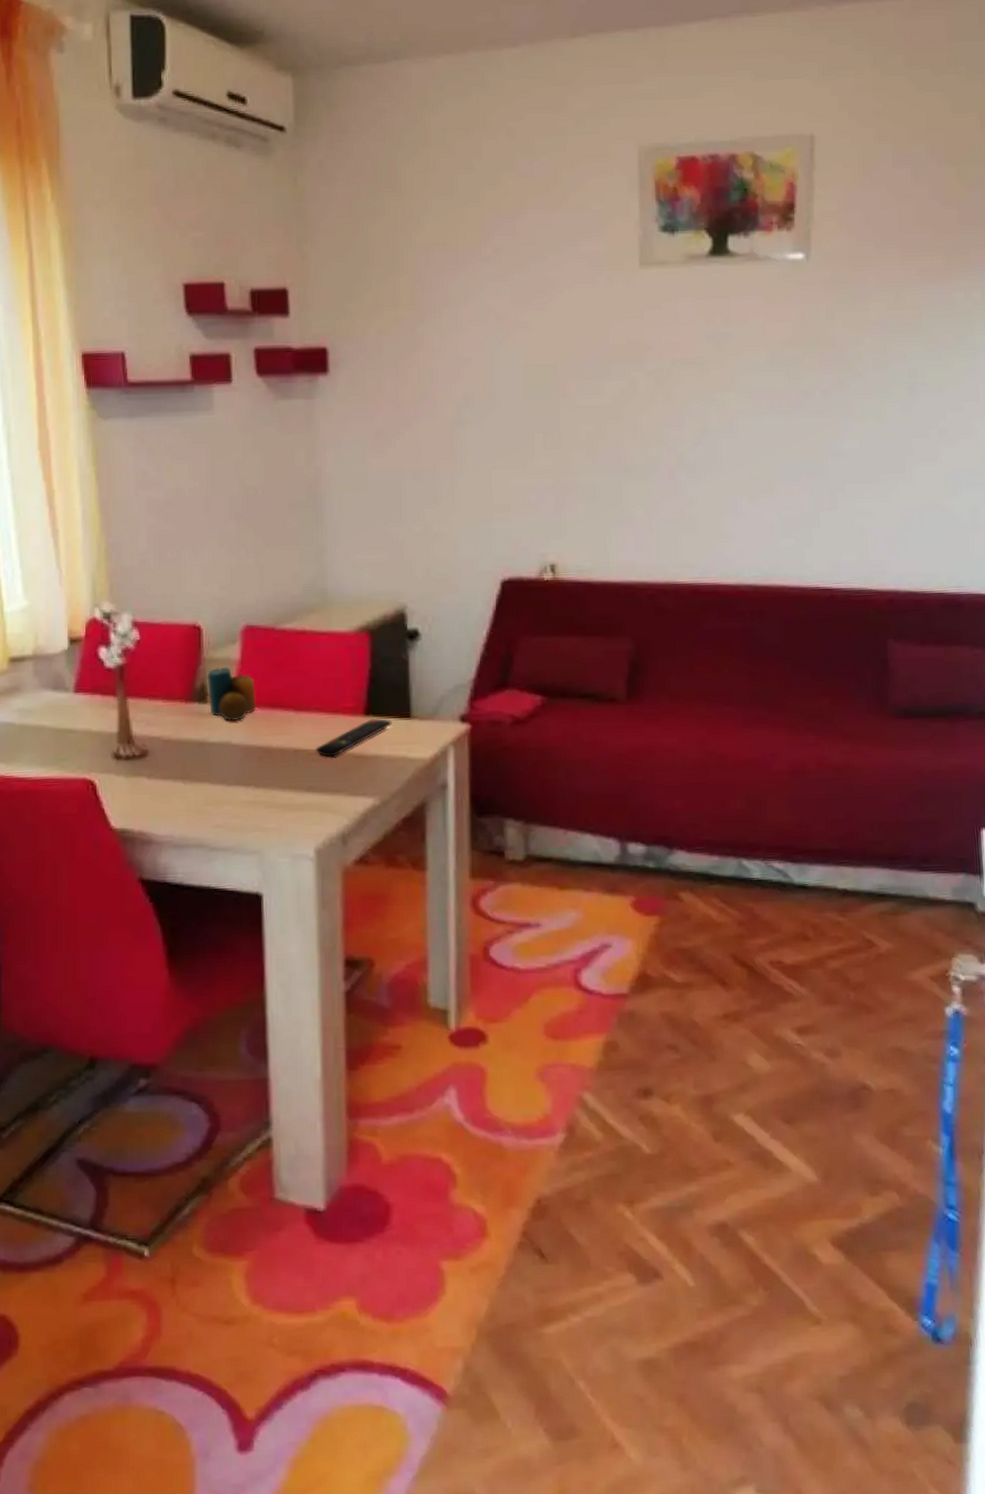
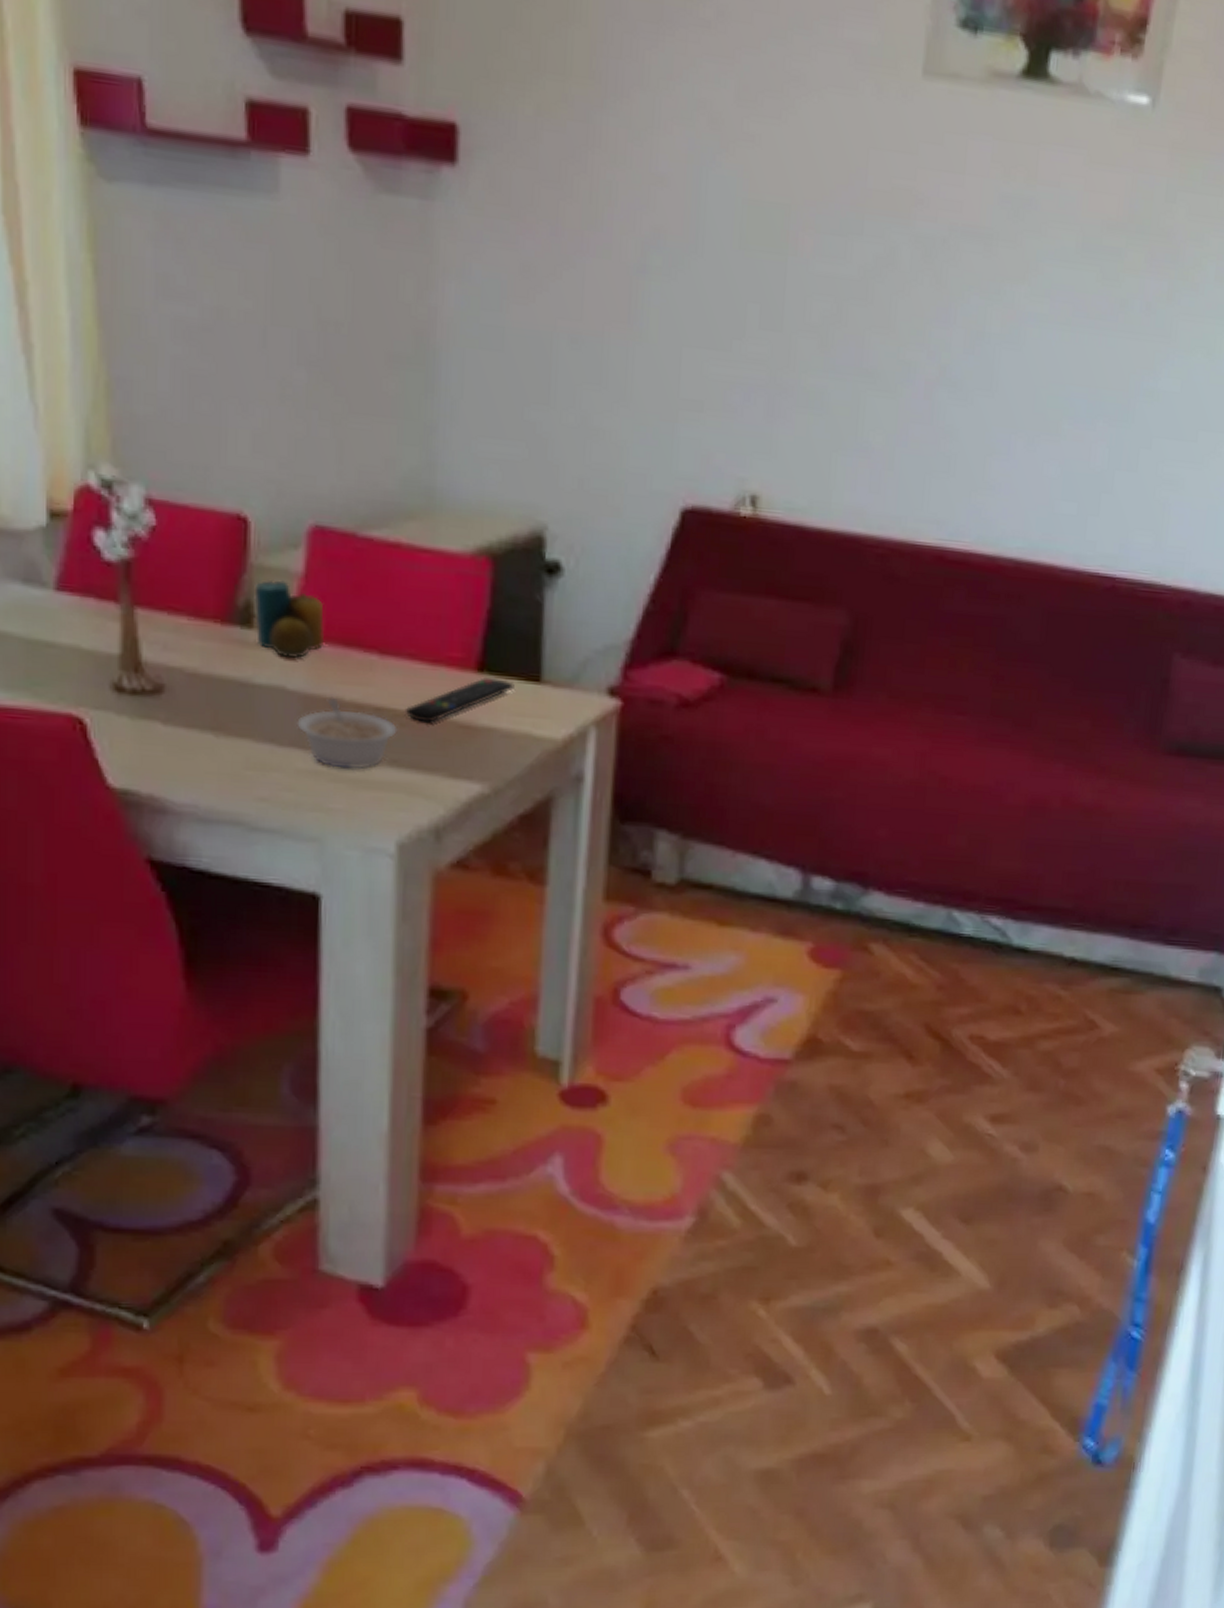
legume: none [240,745,311,798] -> present [297,696,398,770]

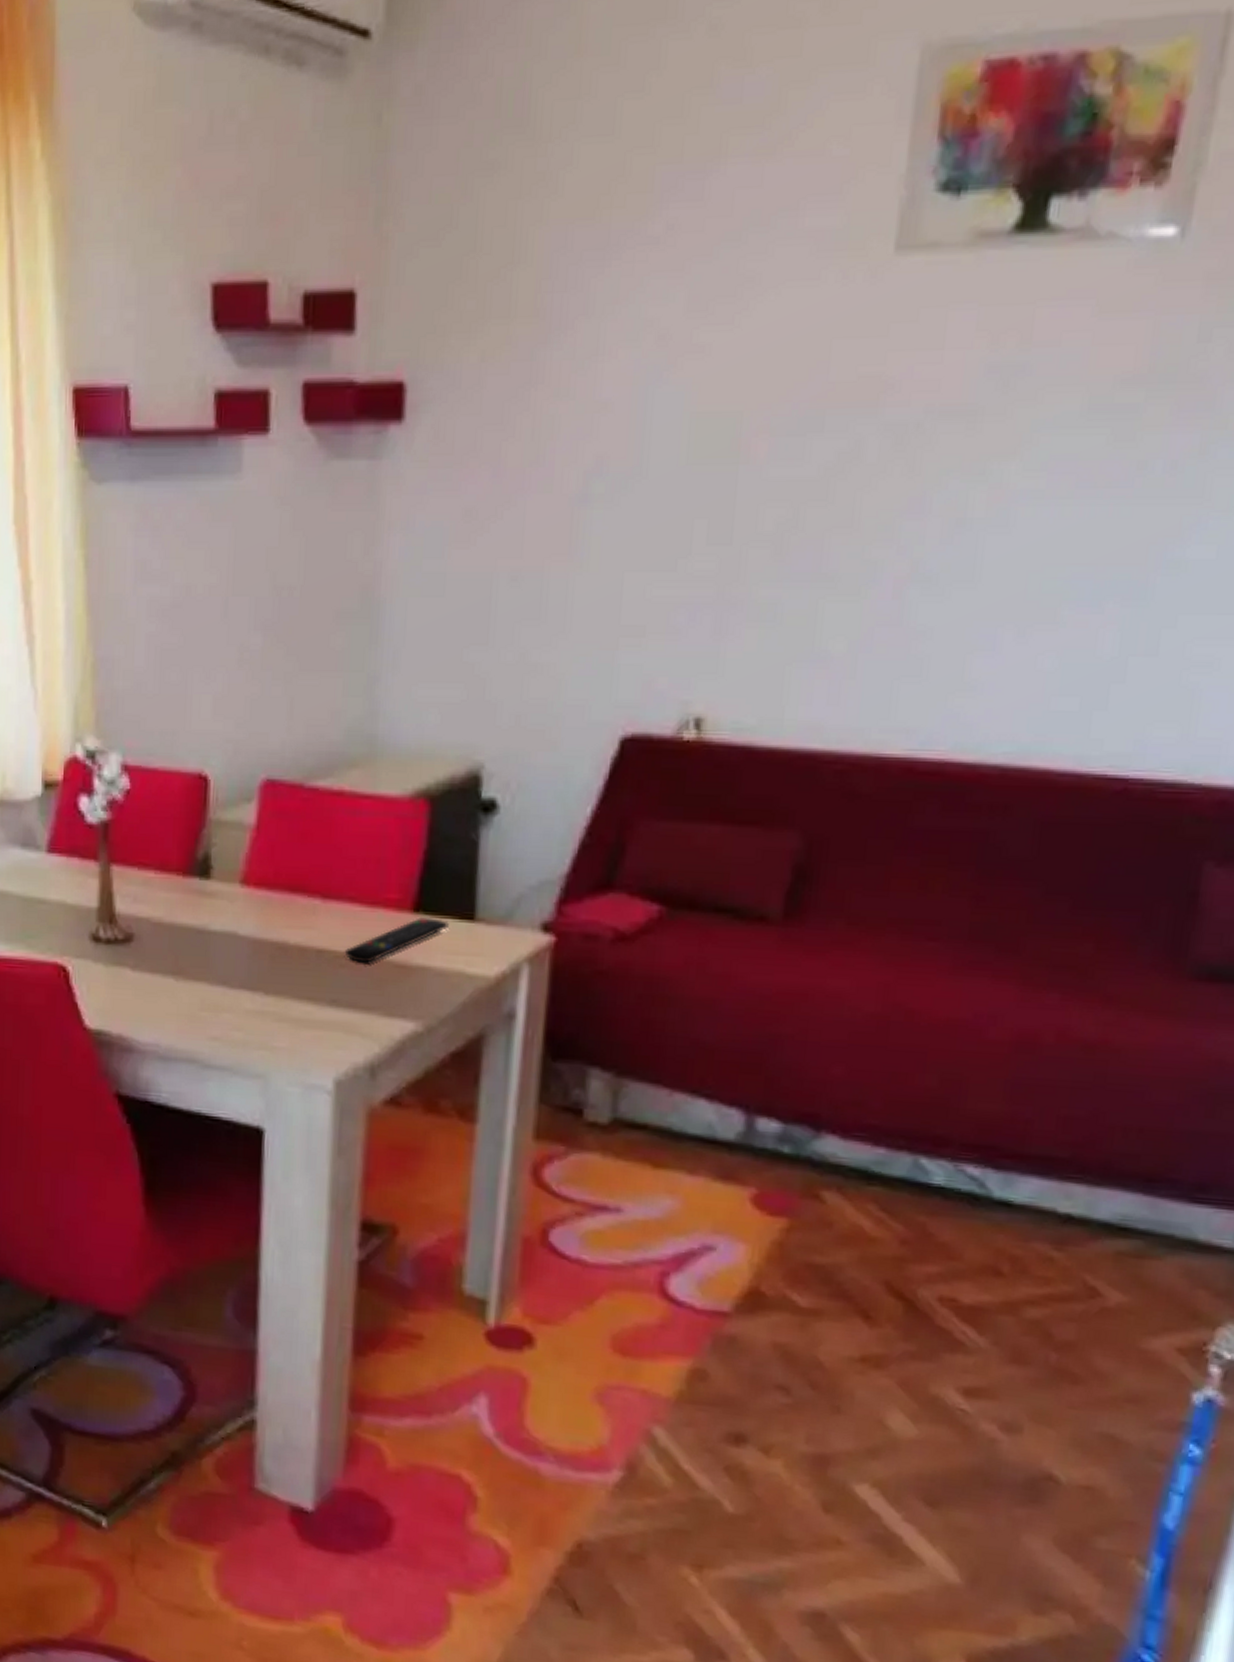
candle: present [254,580,324,658] -> none [212,833,273,905]
legume: present [297,696,398,770] -> none [246,940,337,1010]

